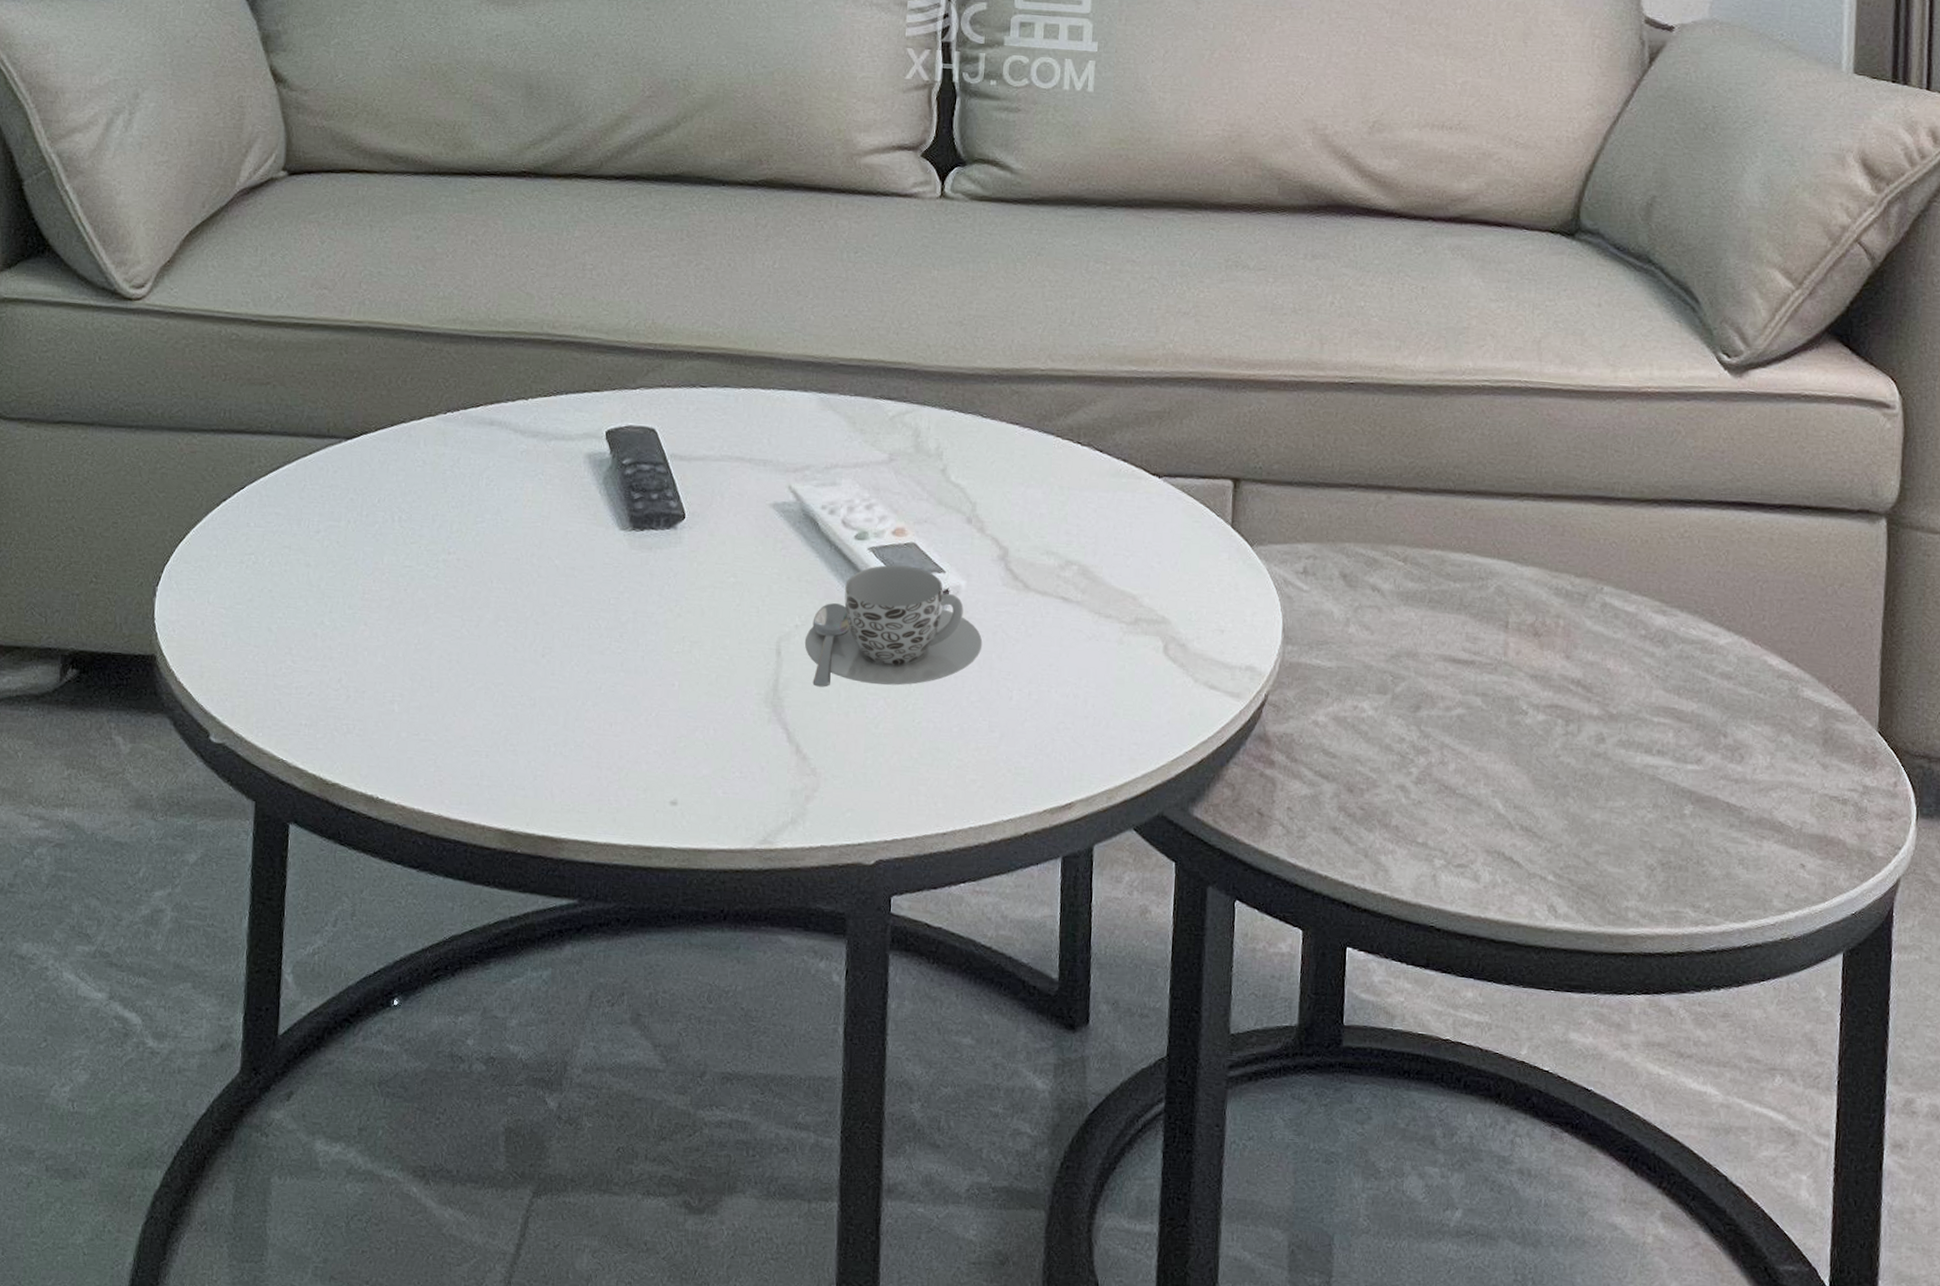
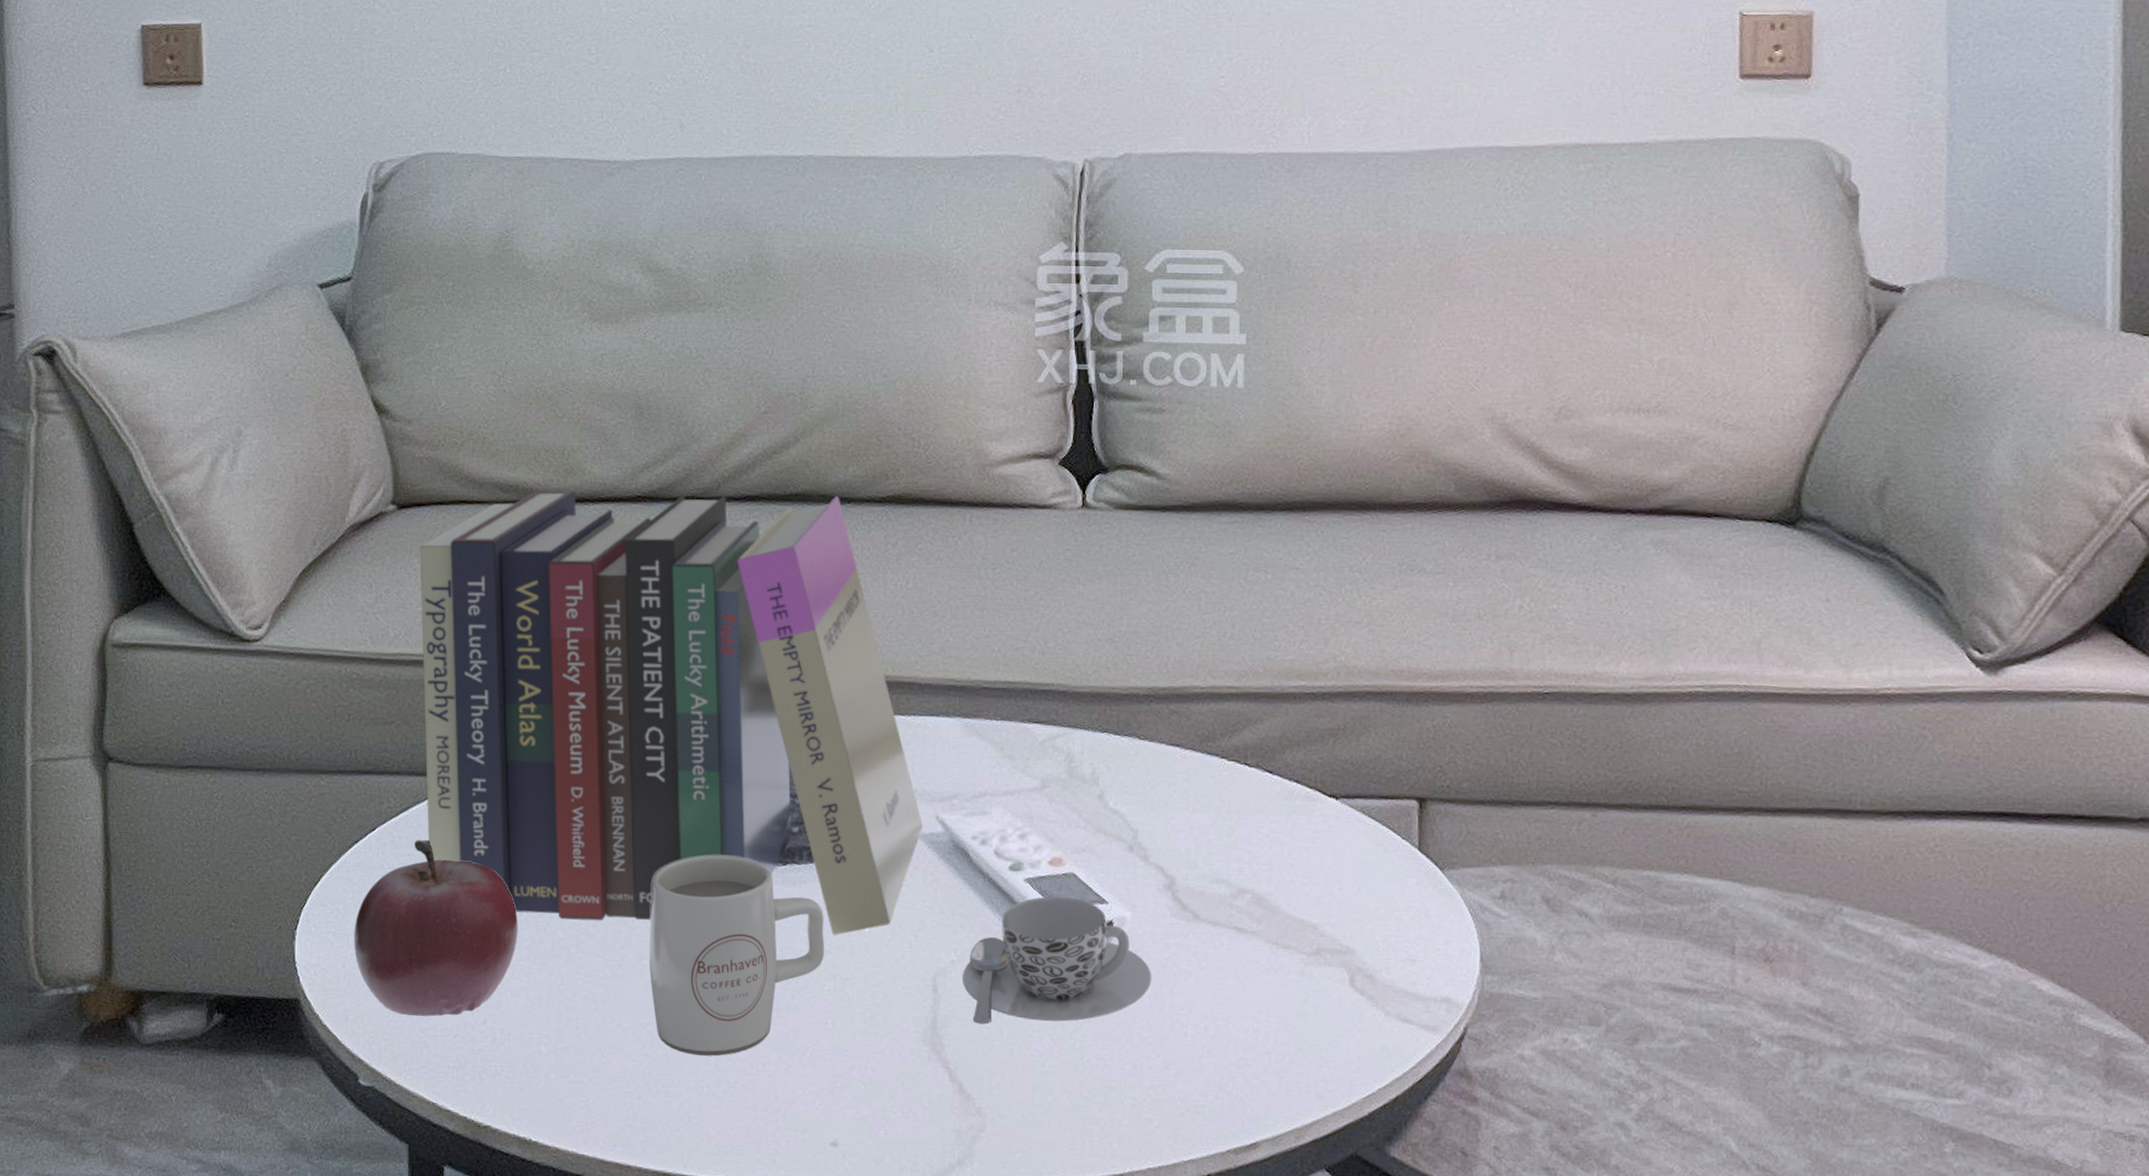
fruit: none [214,499,380,675] -> present [353,839,518,1017]
books: none [295,162,777,599] -> present [419,490,924,935]
mug: none [505,519,677,716] -> present [649,855,825,1057]

